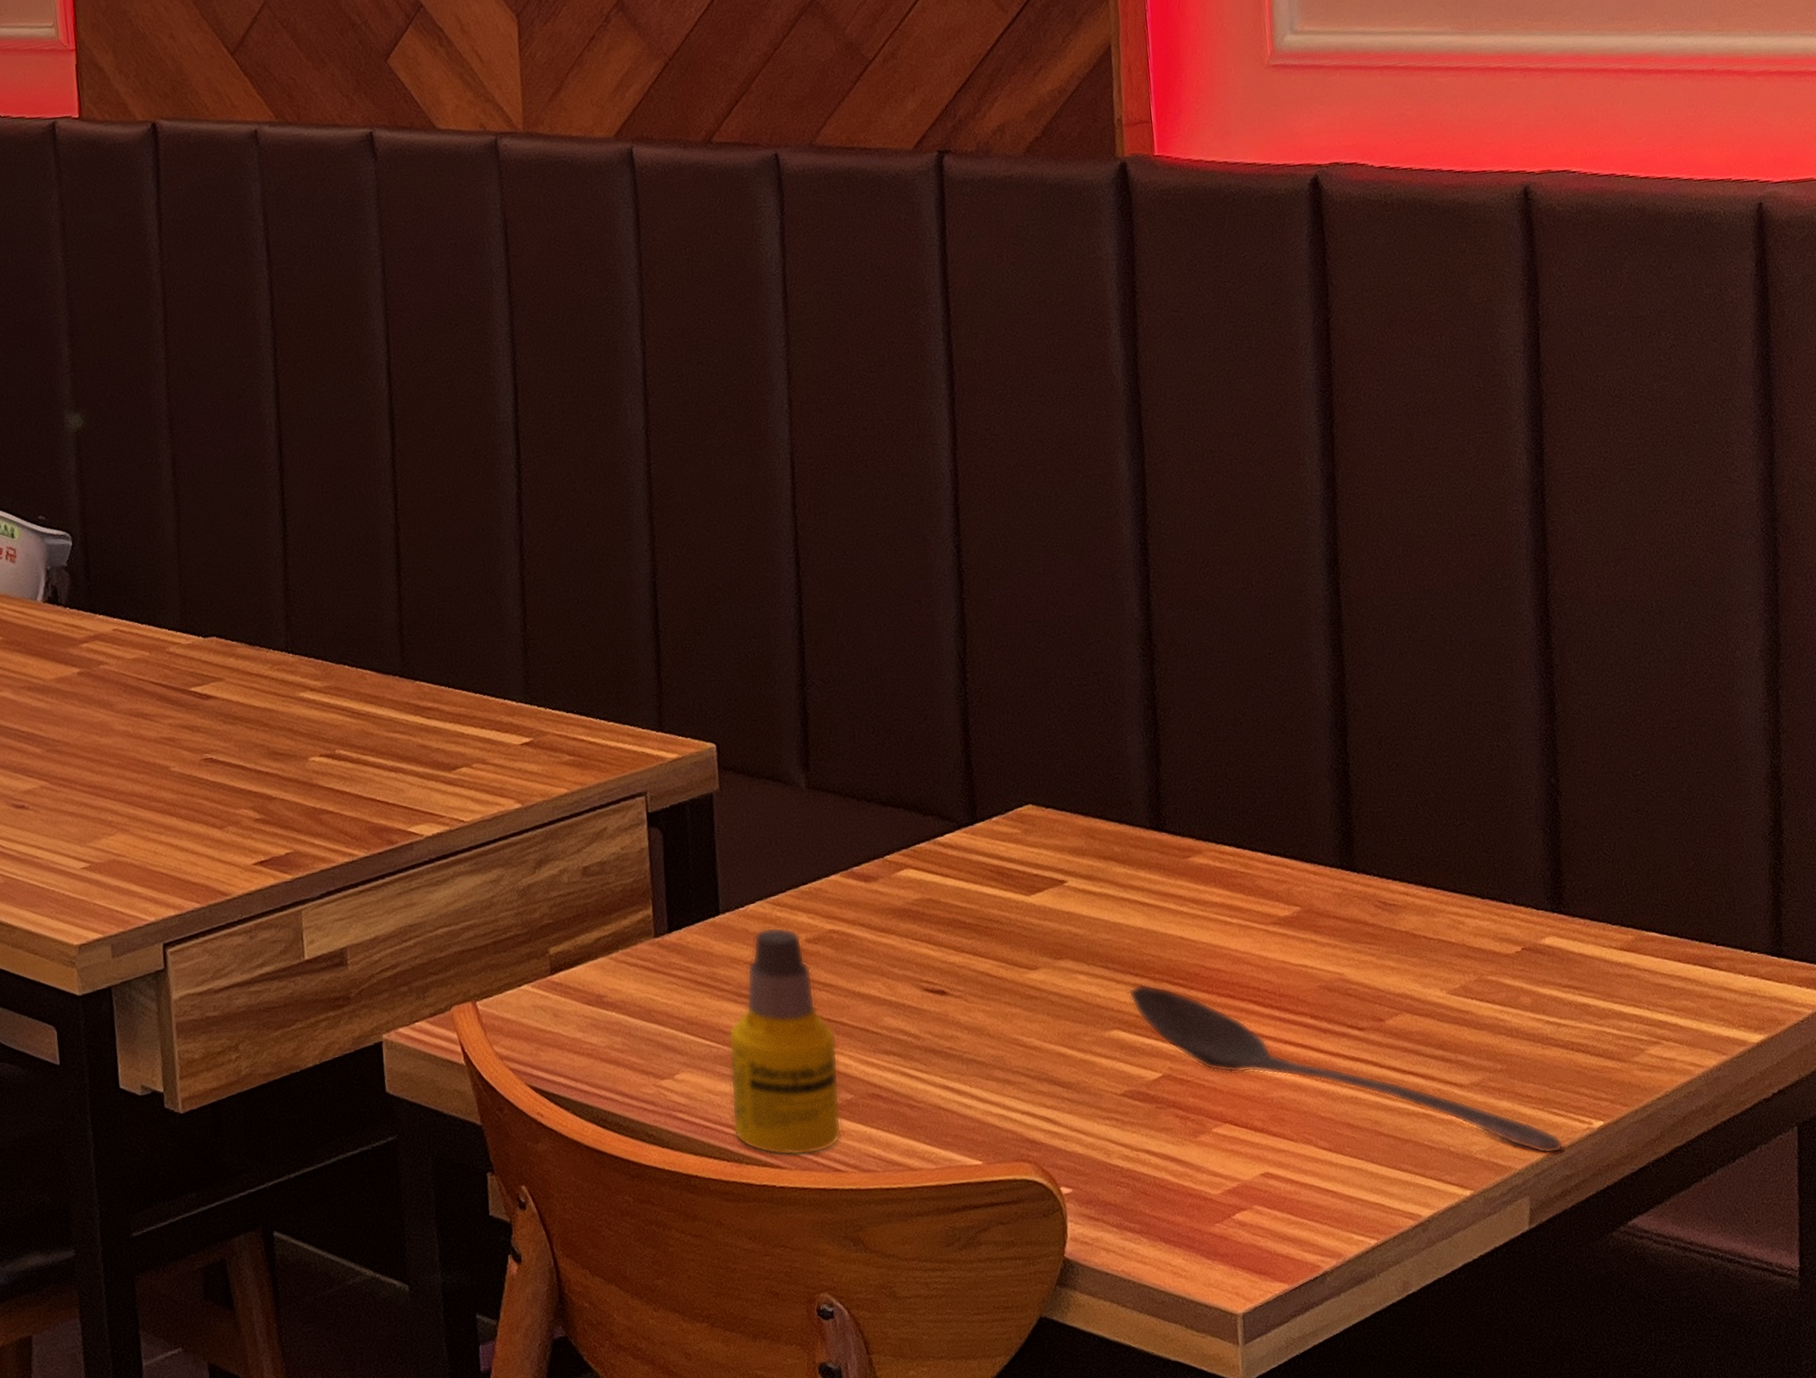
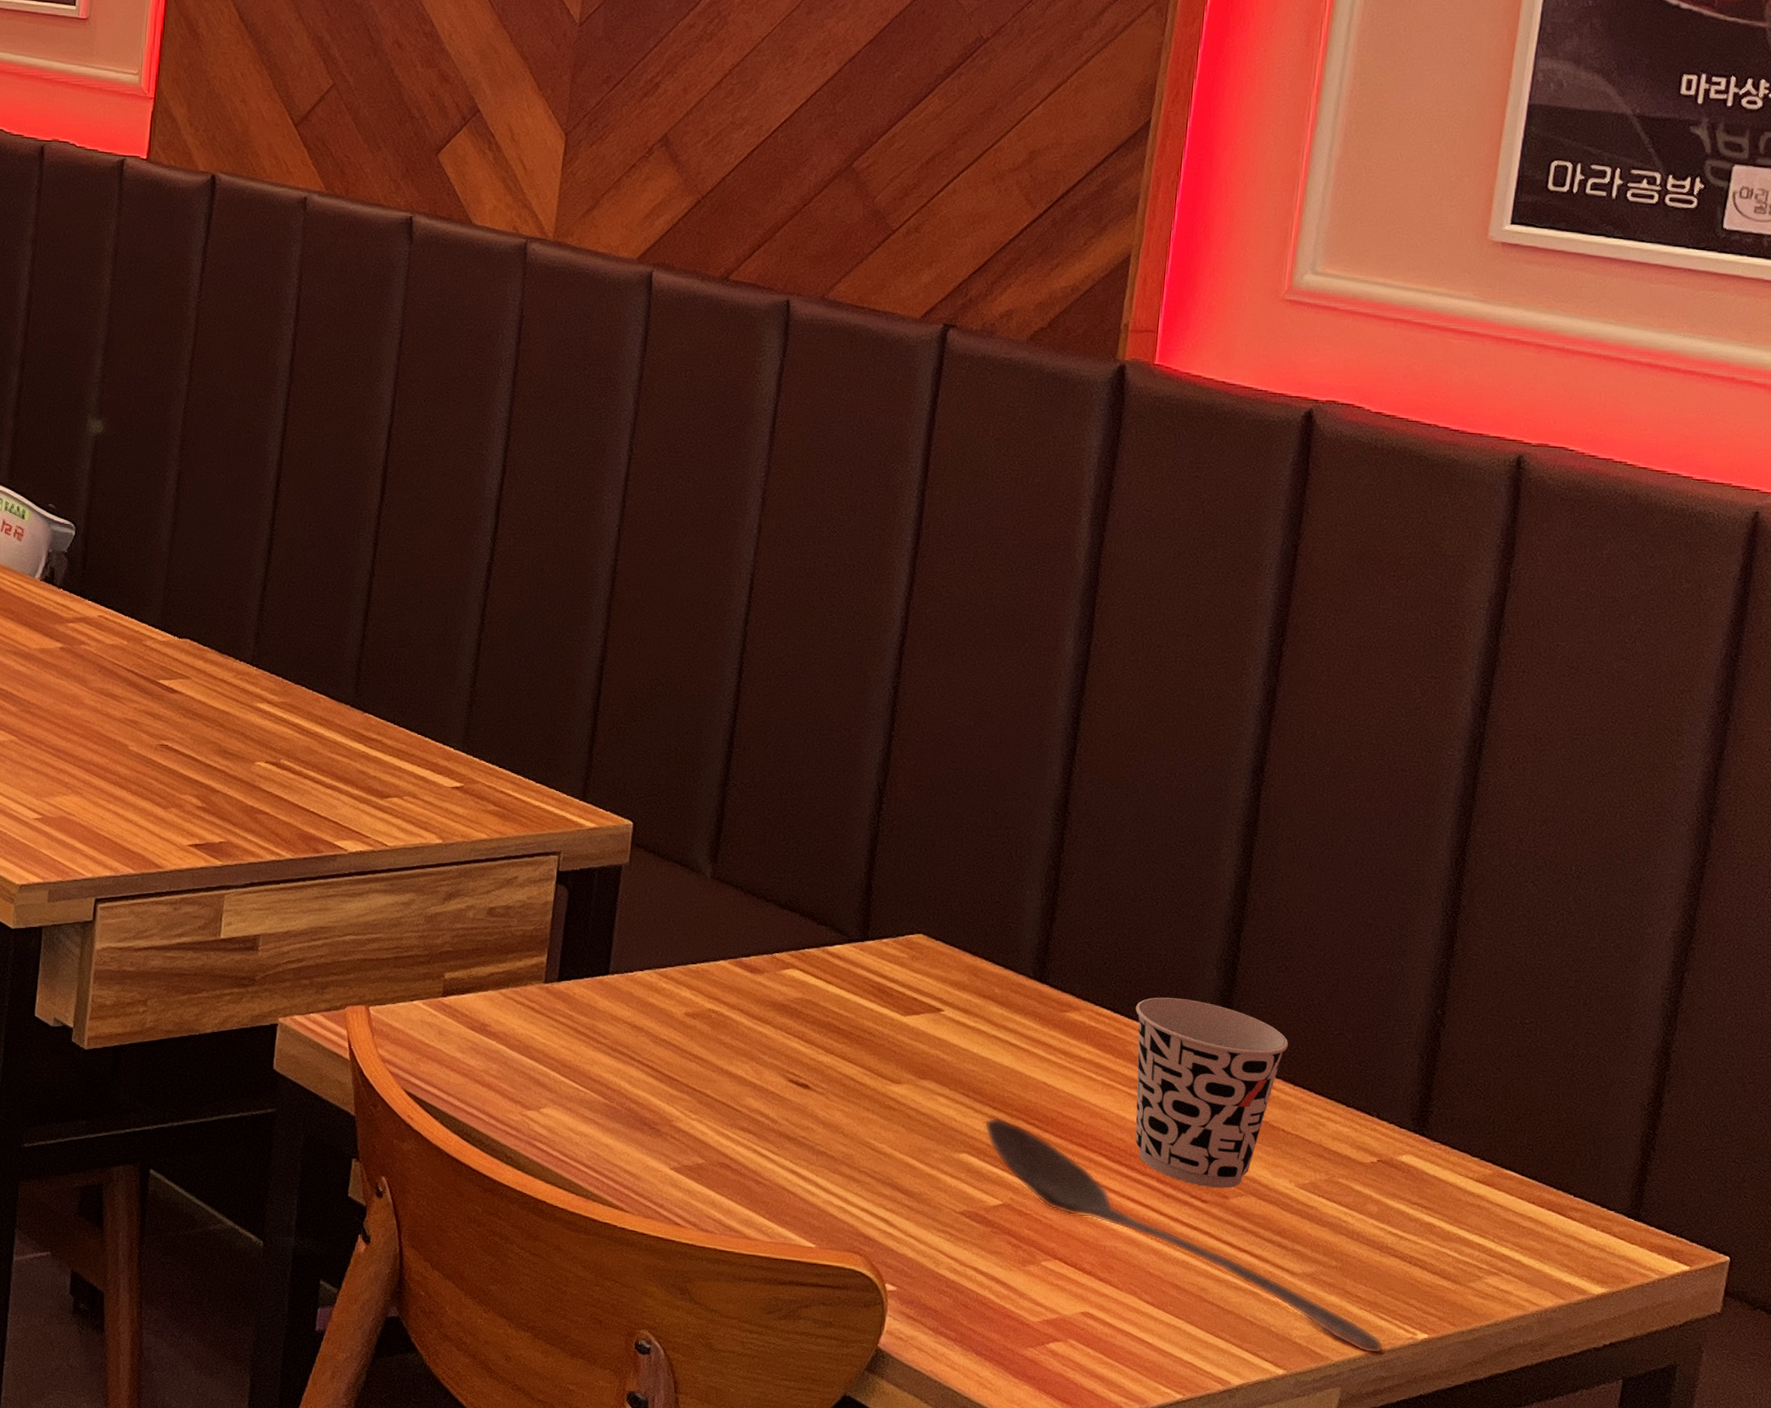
bottle: present [728,926,842,1156] -> none [586,995,699,1205]
cup: none [1257,818,1413,1014] -> present [1135,997,1288,1188]

